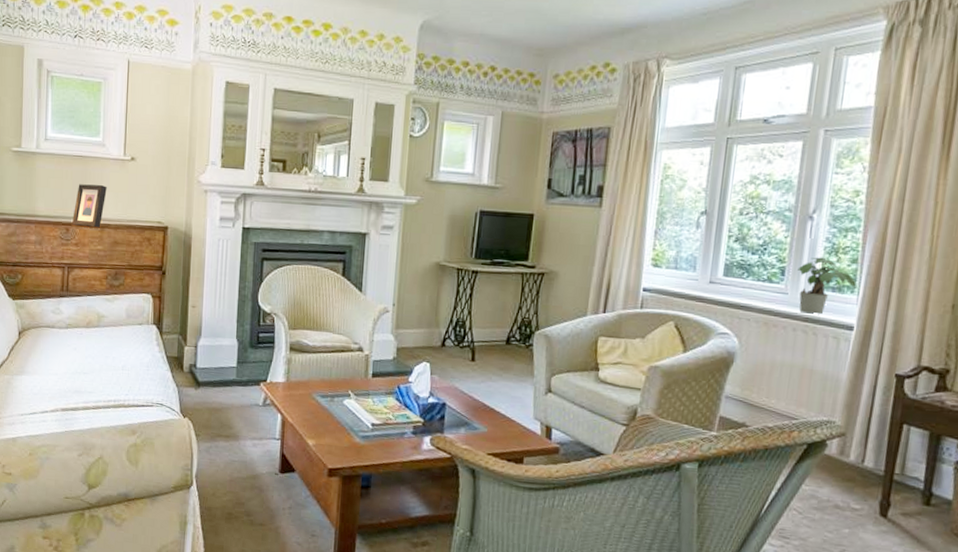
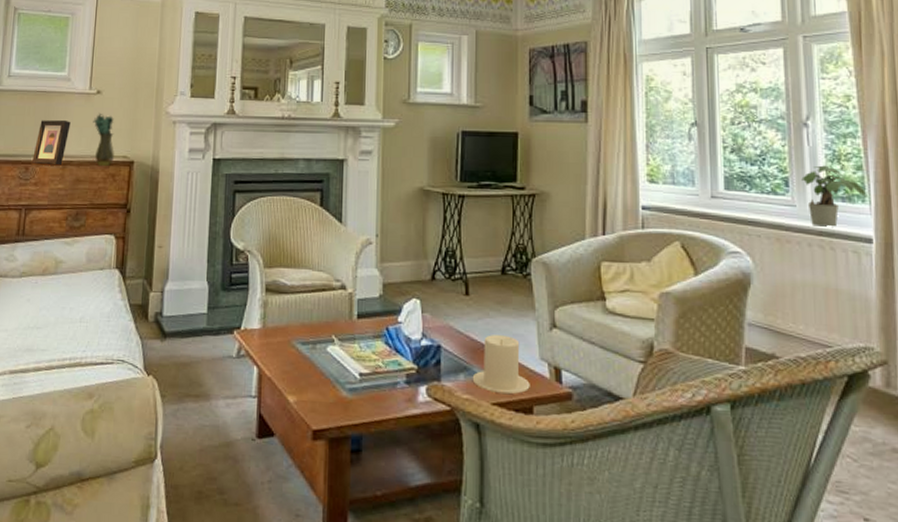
vase: none [128,179,149,231] -> present [93,113,114,167]
candle: none [471,396,523,447] -> present [472,335,530,395]

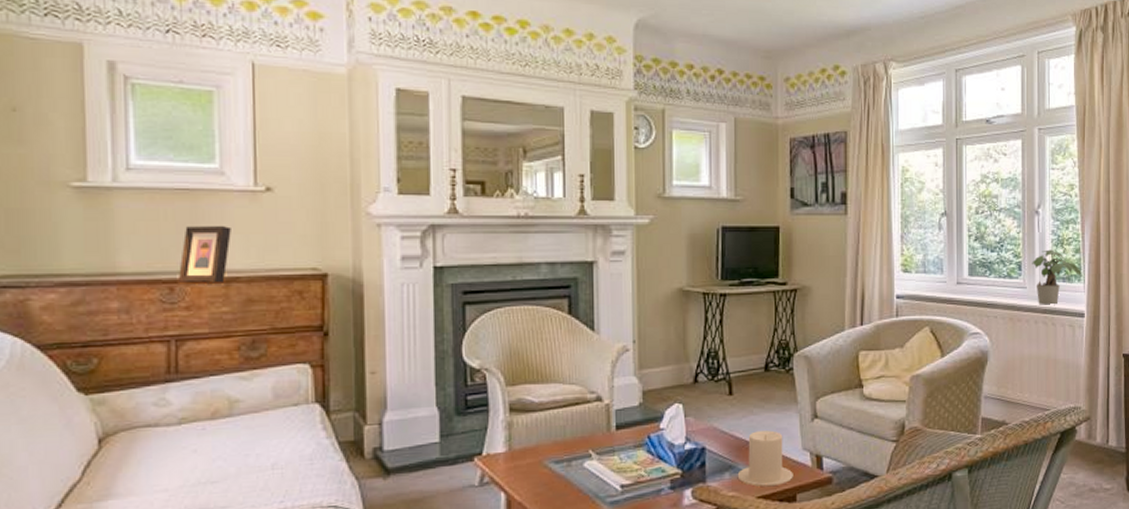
vase: present [93,113,114,167] -> none [264,215,299,283]

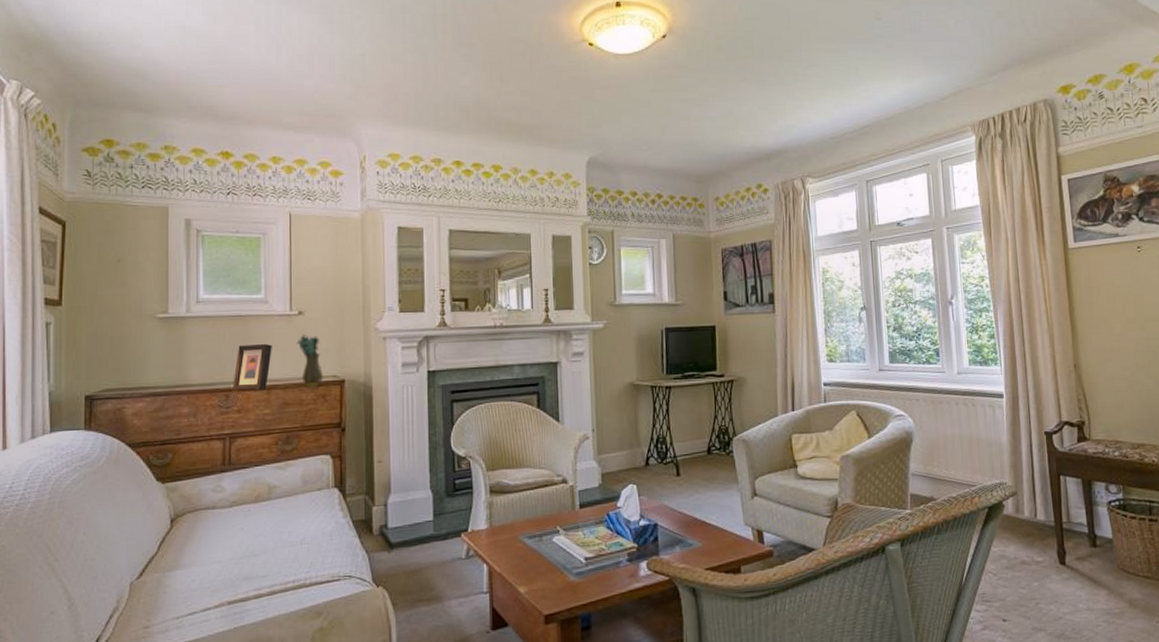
vase: none [264,215,299,283] -> present [297,333,323,388]
candle: present [737,430,793,487] -> none [686,508,737,560]
potted plant: present [1032,249,1081,305] -> none [949,336,998,388]

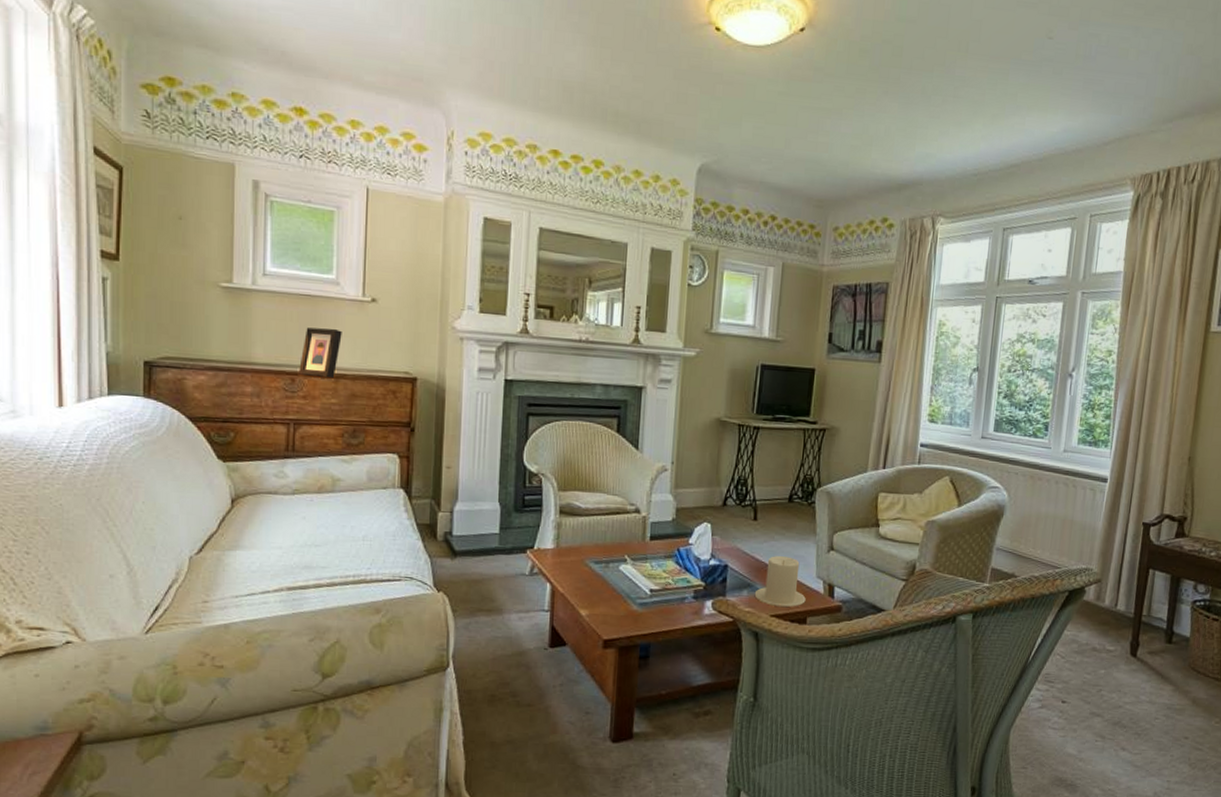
vase: present [297,333,323,388] -> none [368,323,394,383]
candle: none [686,508,737,560] -> present [754,556,806,608]

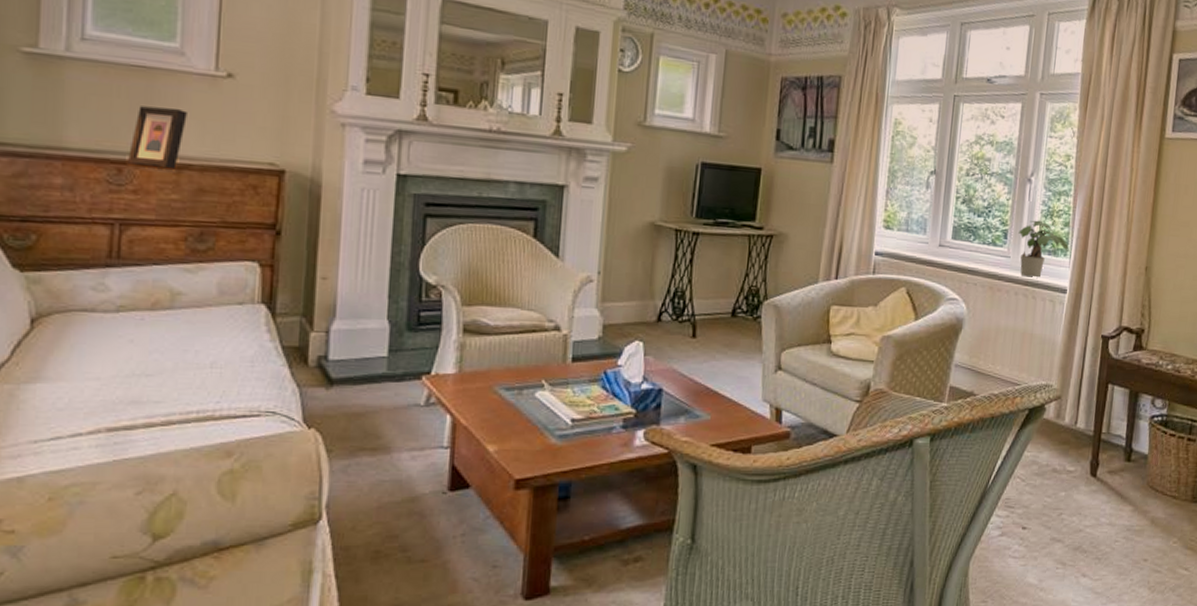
candle: present [754,556,806,608] -> none [692,377,751,436]
potted plant: none [1059,413,1110,468] -> present [1018,220,1069,278]

